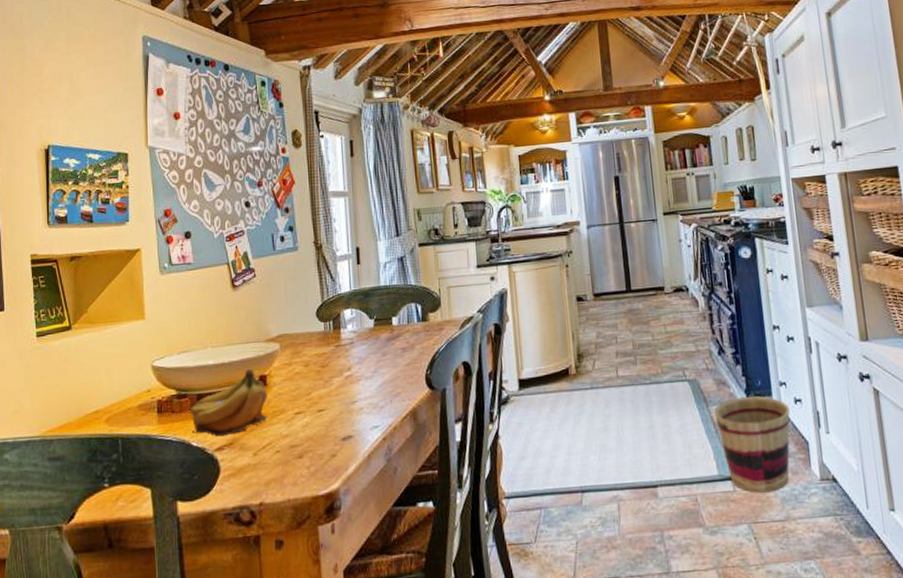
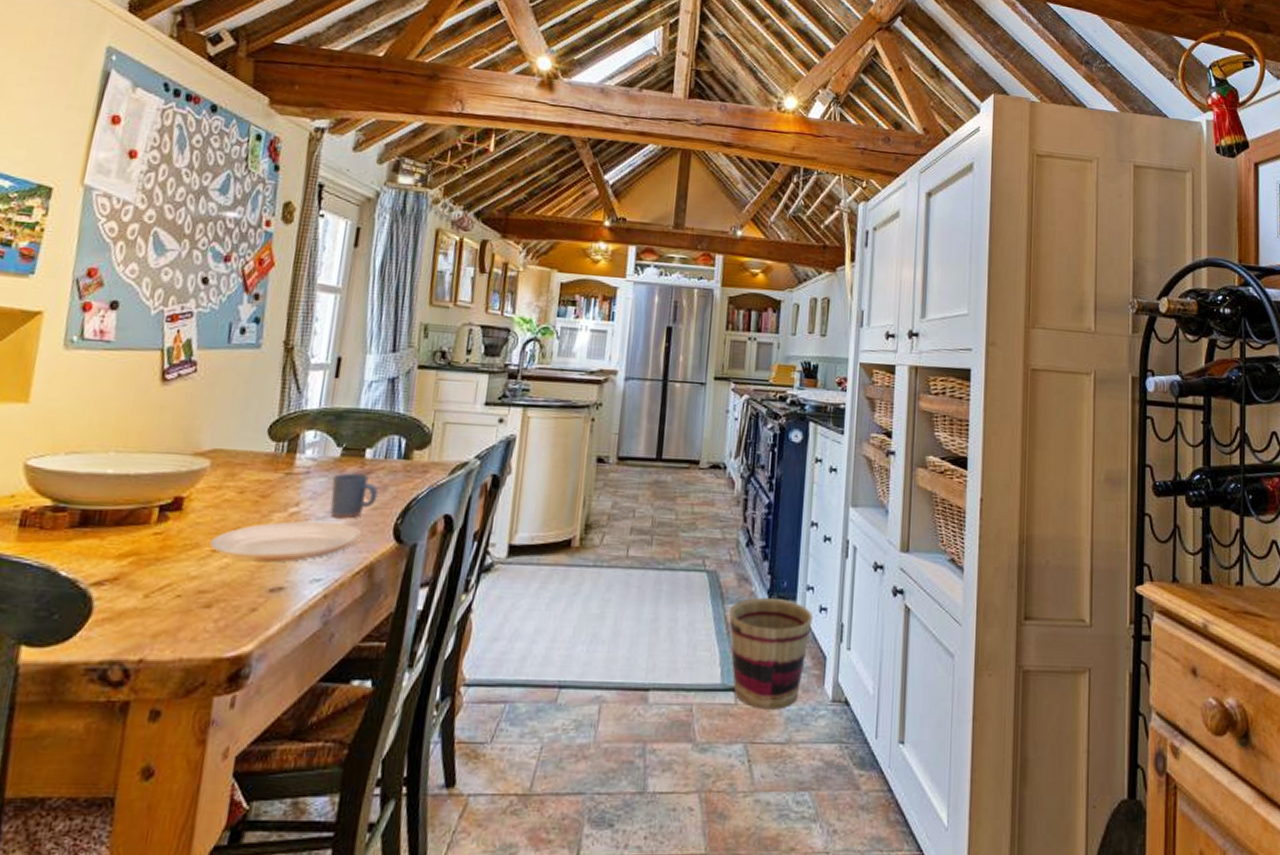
fruit: present [189,368,268,436] -> none [64,486,181,568]
plate: none [292,379,402,419] -> present [210,520,362,563]
mug: none [372,337,408,375] -> present [330,473,378,518]

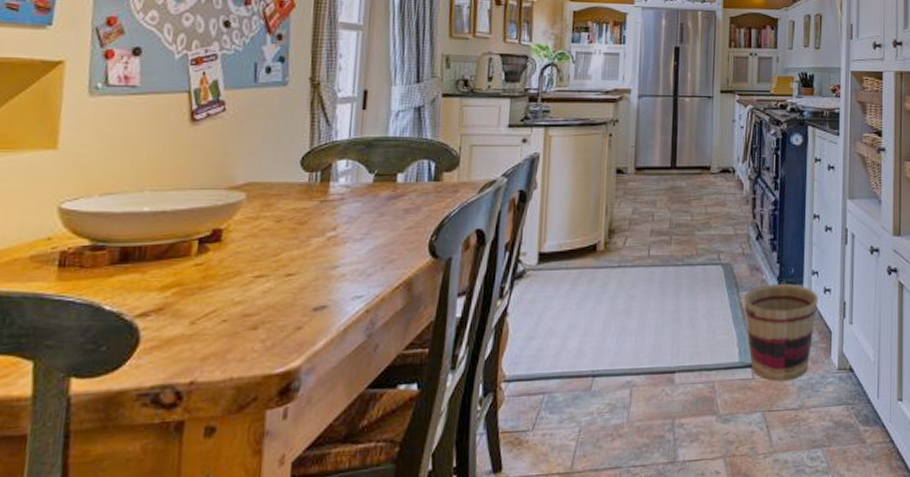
plate: present [210,520,362,563] -> none [251,242,399,285]
mug: present [330,473,378,518] -> none [366,197,412,238]

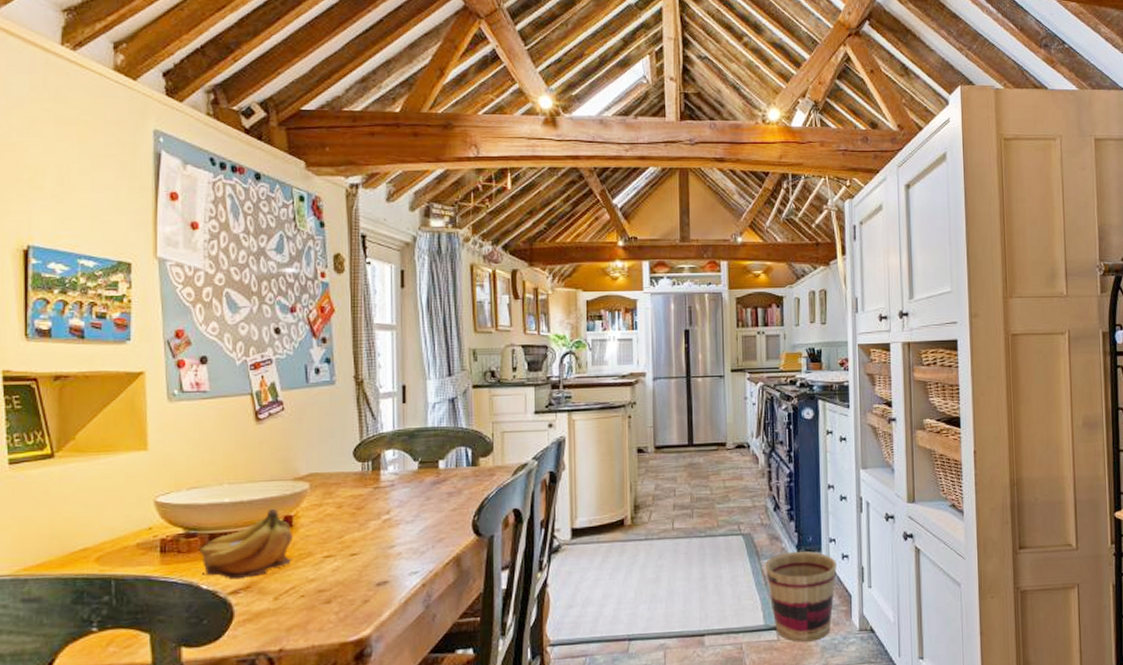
fruit: none [106,220,221,300] -> present [199,508,293,579]

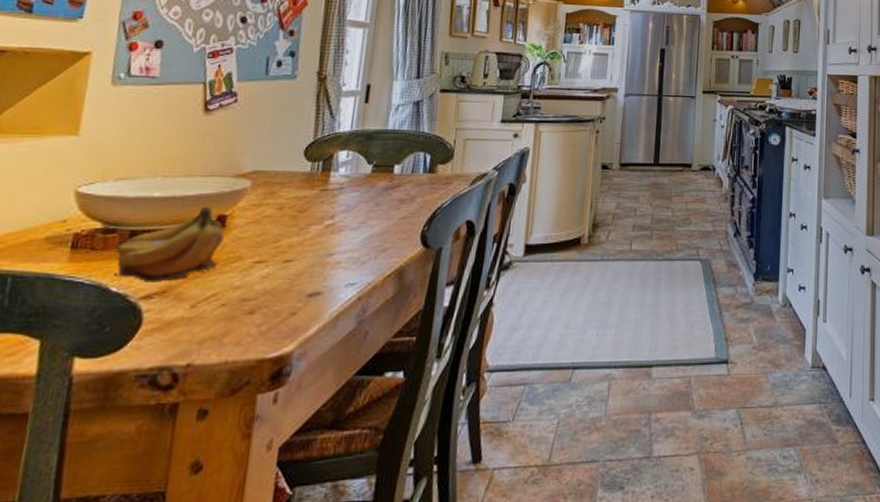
basket: present [765,551,837,642] -> none [721,280,793,378]

